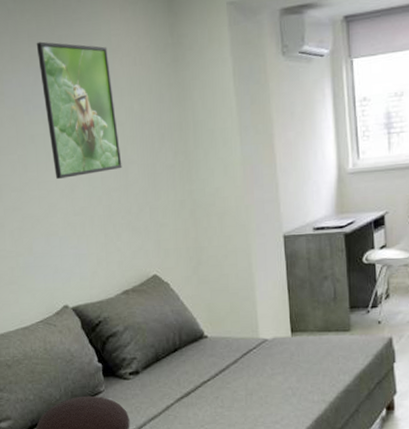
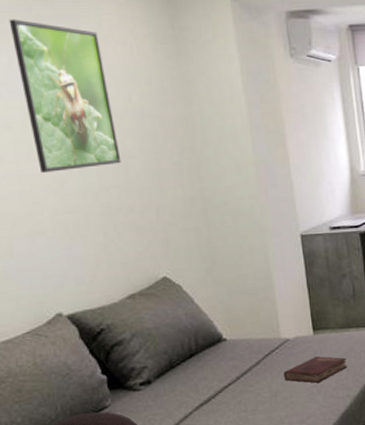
hardback book: none [259,358,325,385] -> present [283,355,348,383]

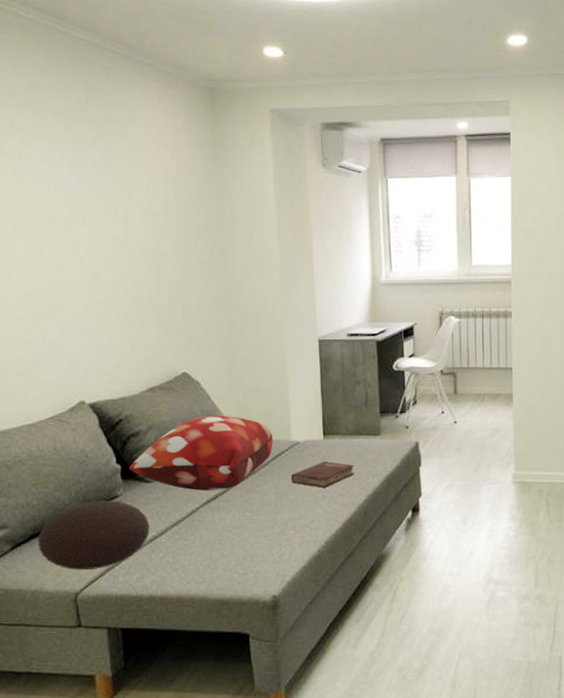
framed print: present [8,19,122,174] -> none [63,120,154,266]
decorative pillow: none [115,317,263,395] -> present [128,415,273,491]

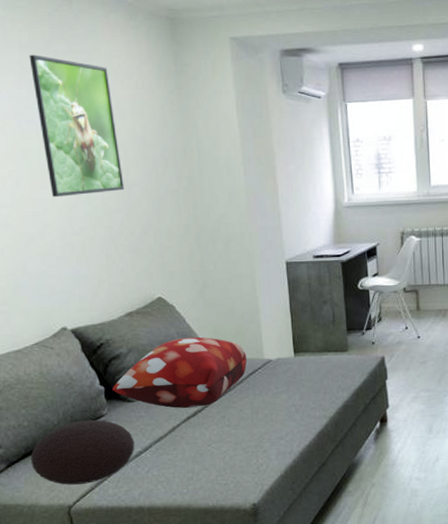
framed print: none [63,120,154,266] -> present [29,54,125,198]
hardback book: present [290,460,355,488] -> none [264,377,325,403]

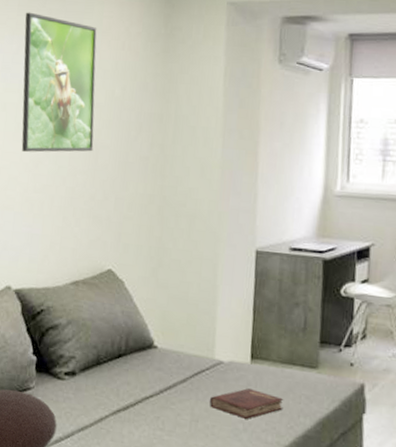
decorative pillow: present [112,336,247,408] -> none [43,318,195,401]
hardback book: none [264,377,325,403] -> present [209,388,284,419]

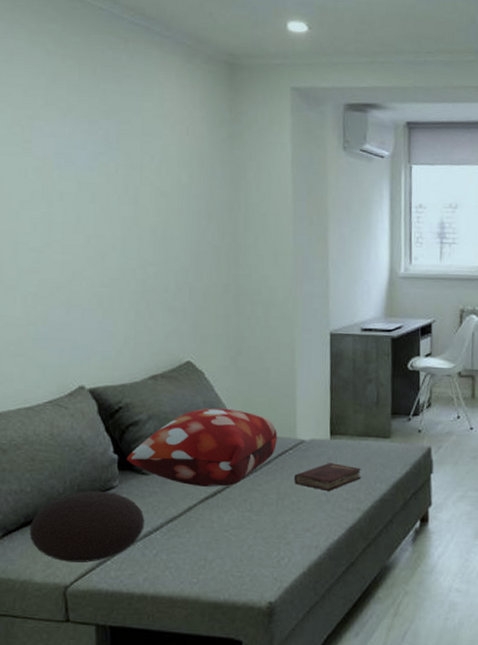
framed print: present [21,12,97,153] -> none [76,92,163,245]
decorative pillow: none [43,318,195,401] -> present [126,407,277,487]

